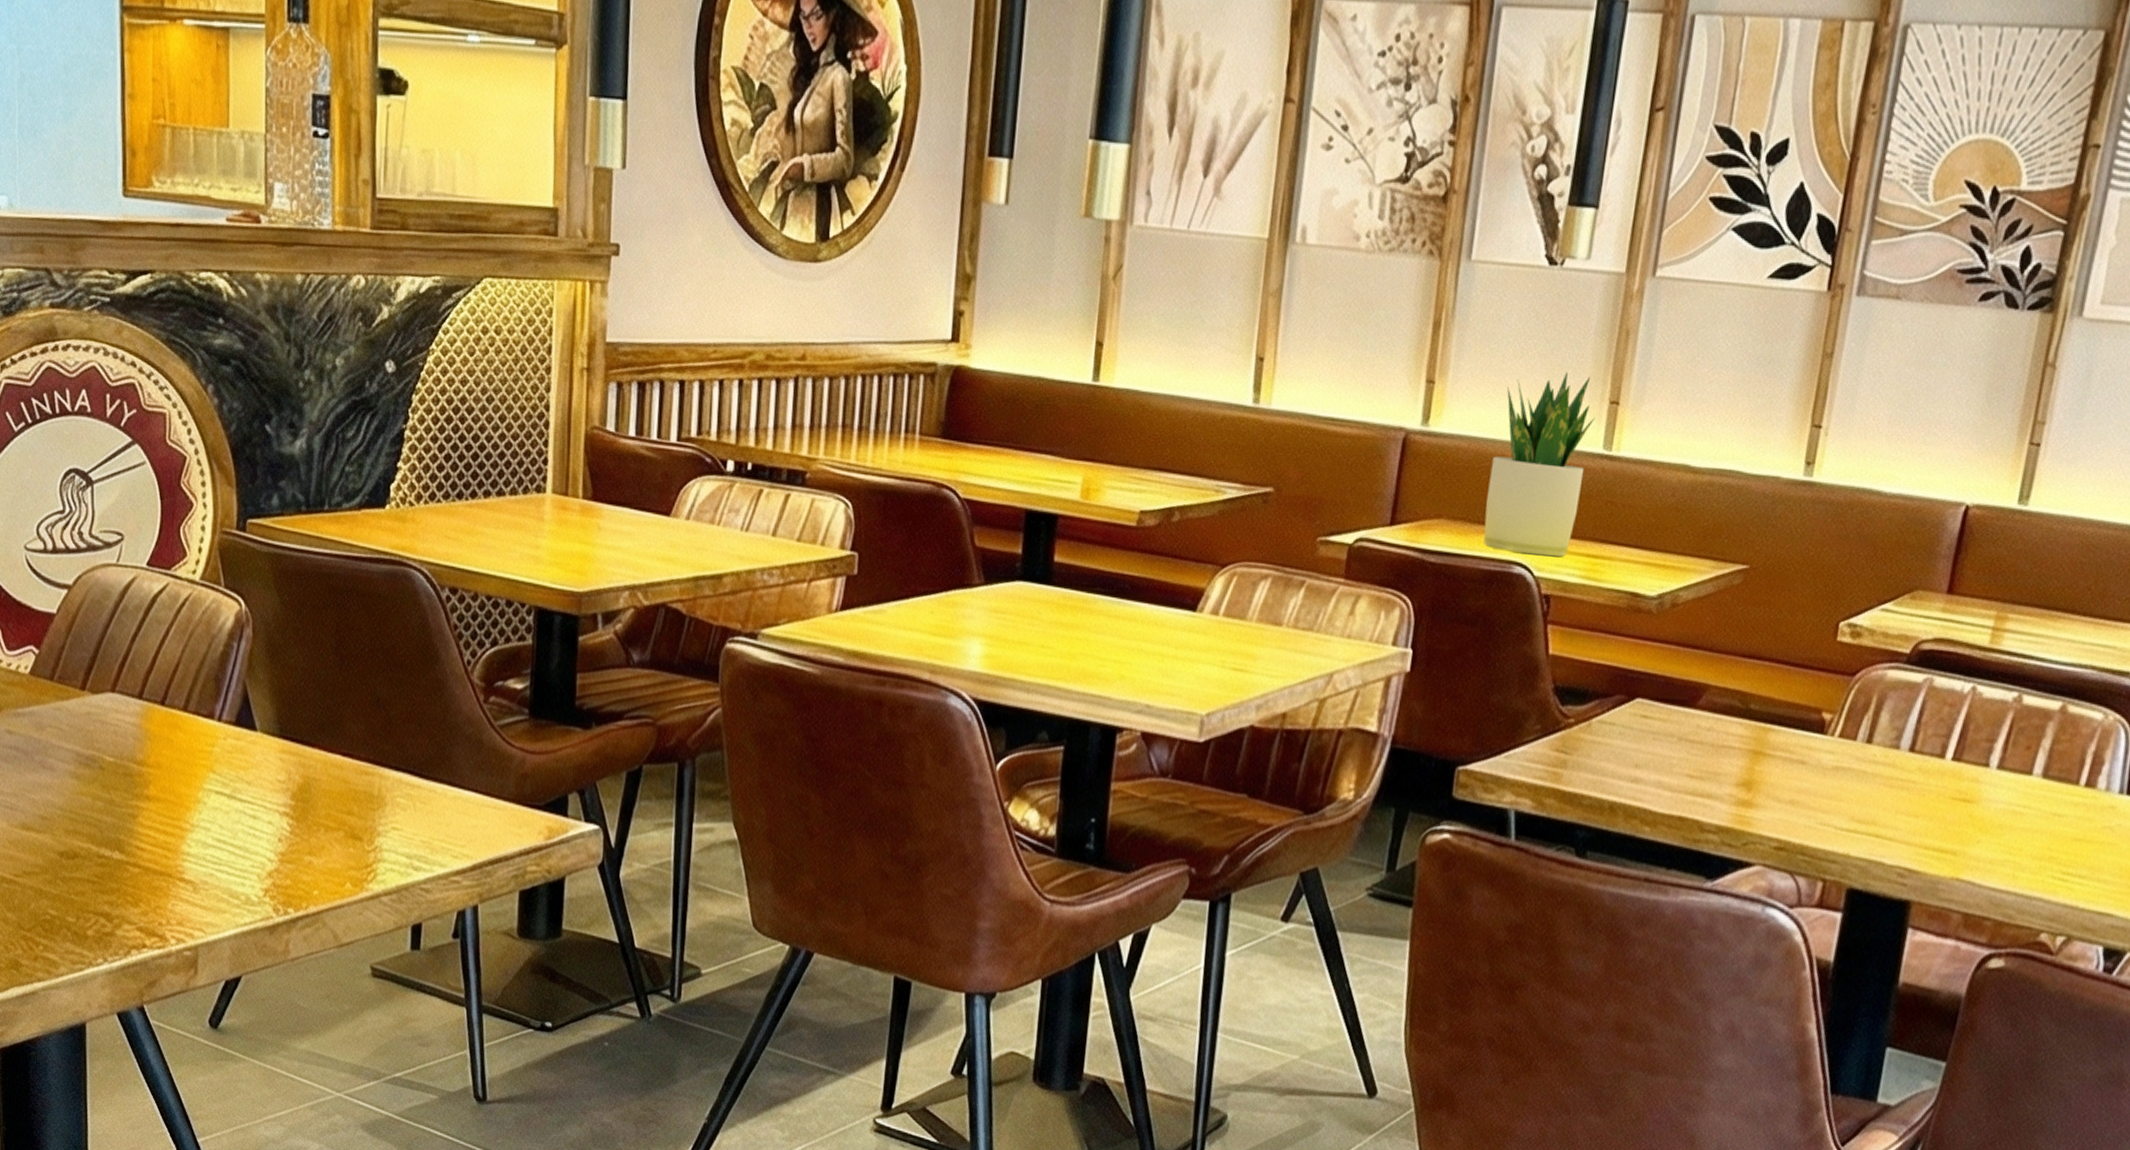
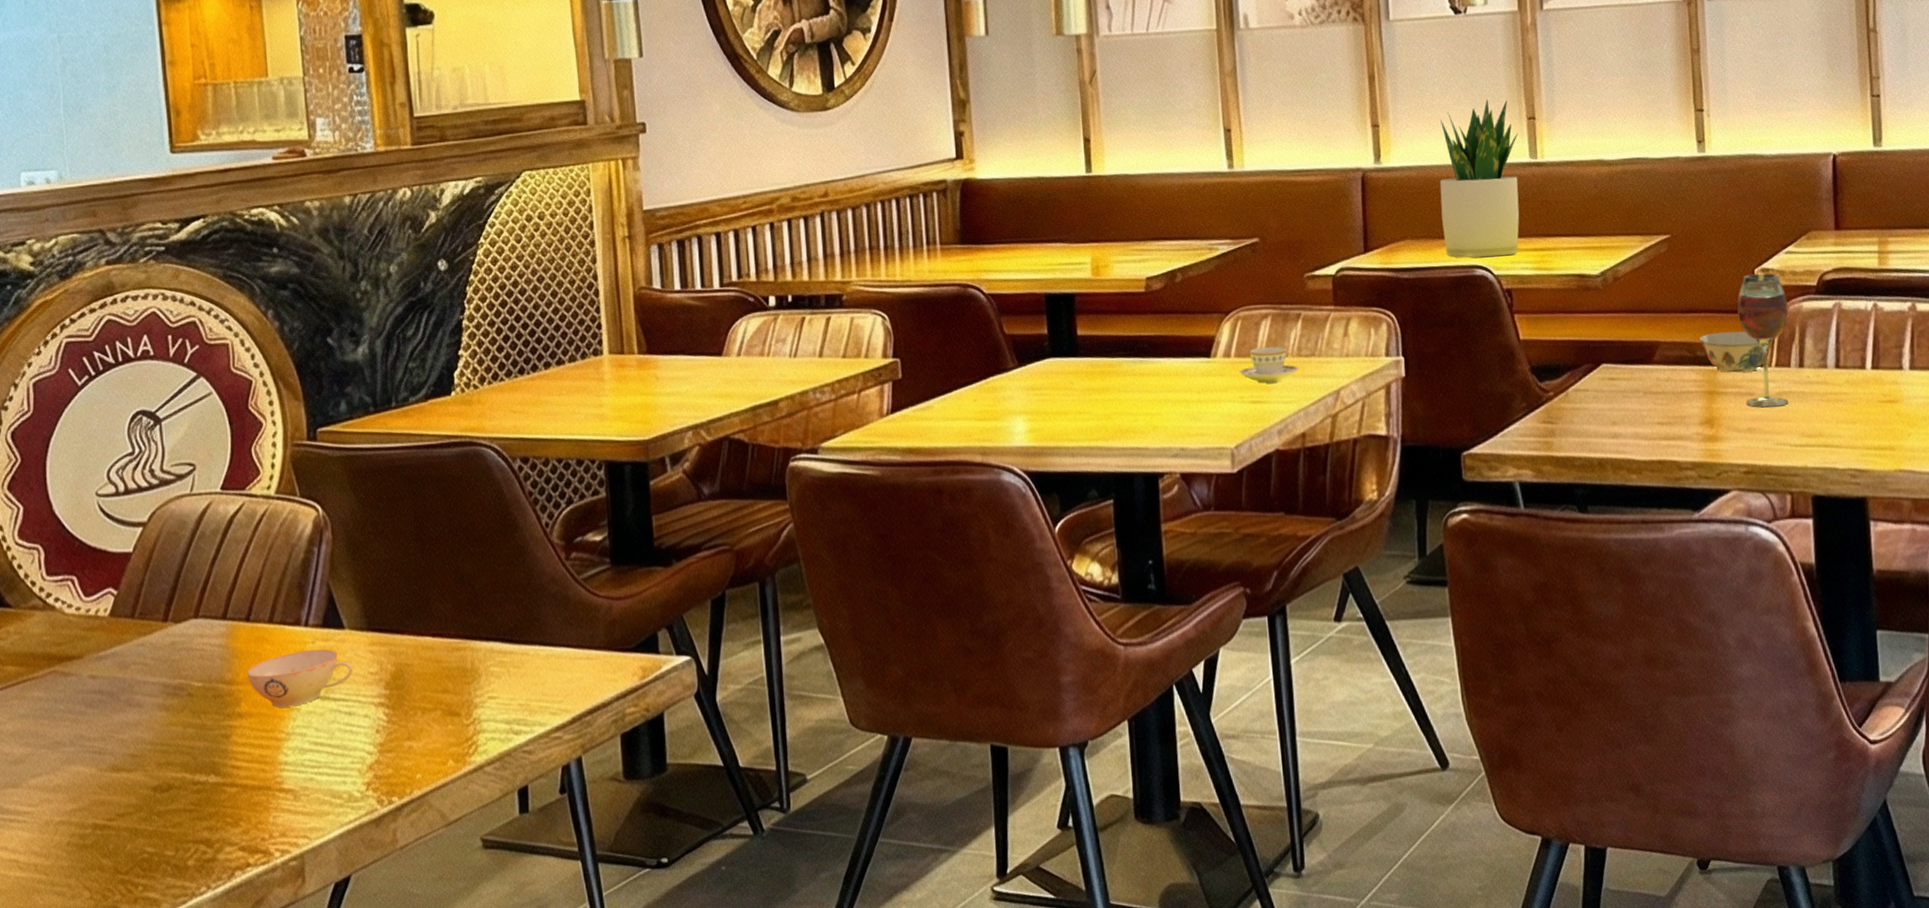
teacup: none [158,745,261,799] -> present [247,649,352,708]
teacup: none [1225,610,1293,653] -> present [1239,346,1299,384]
bowl: none [1756,686,1843,738] -> present [1699,331,1773,373]
wineglass: none [1794,627,1871,783] -> present [1737,273,1789,408]

